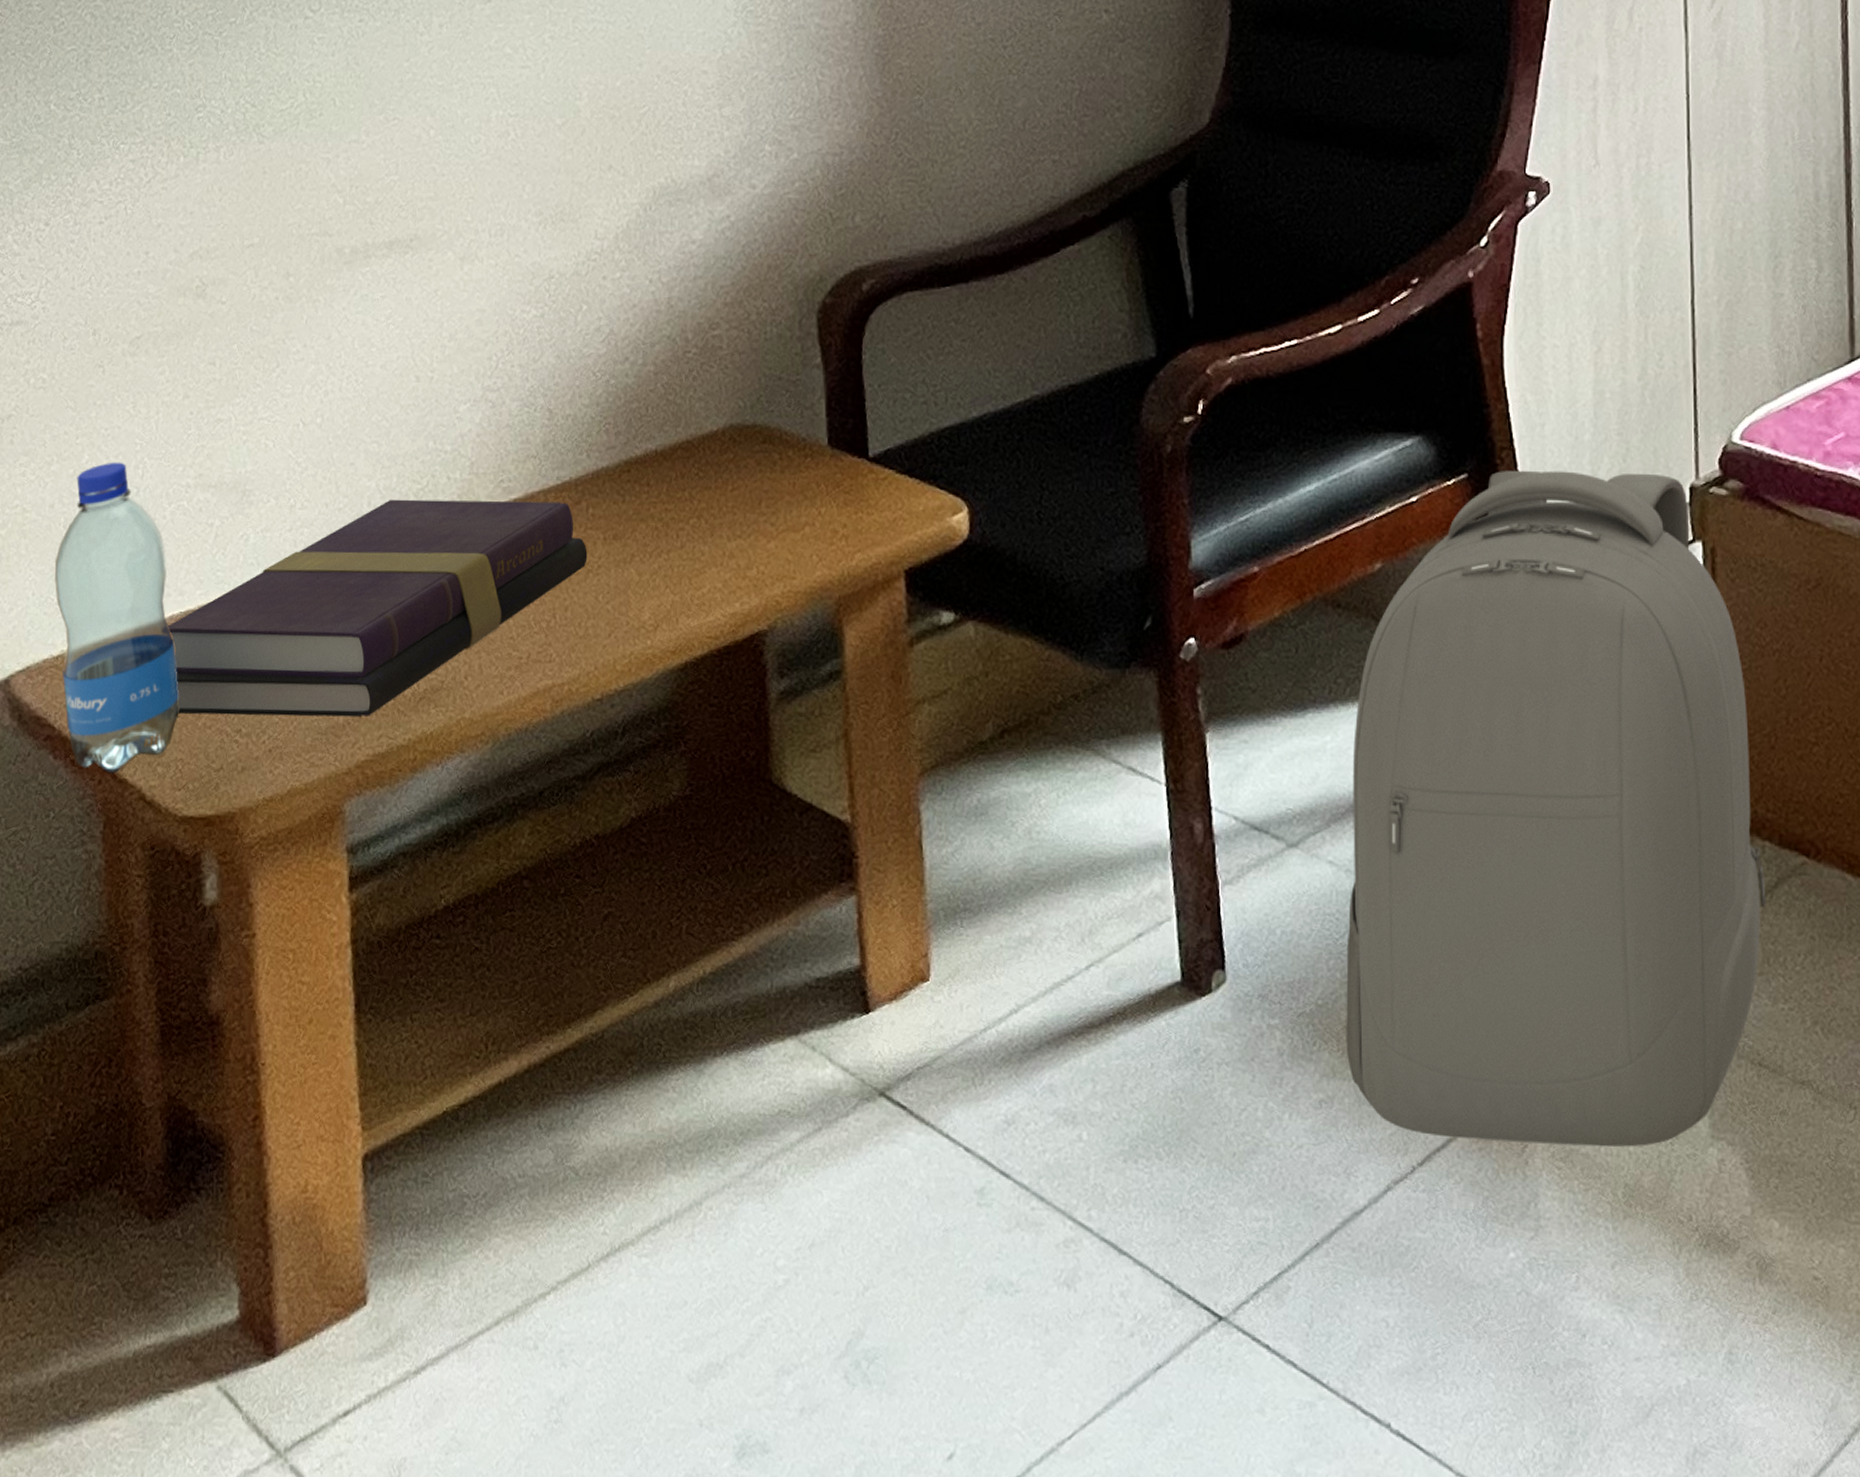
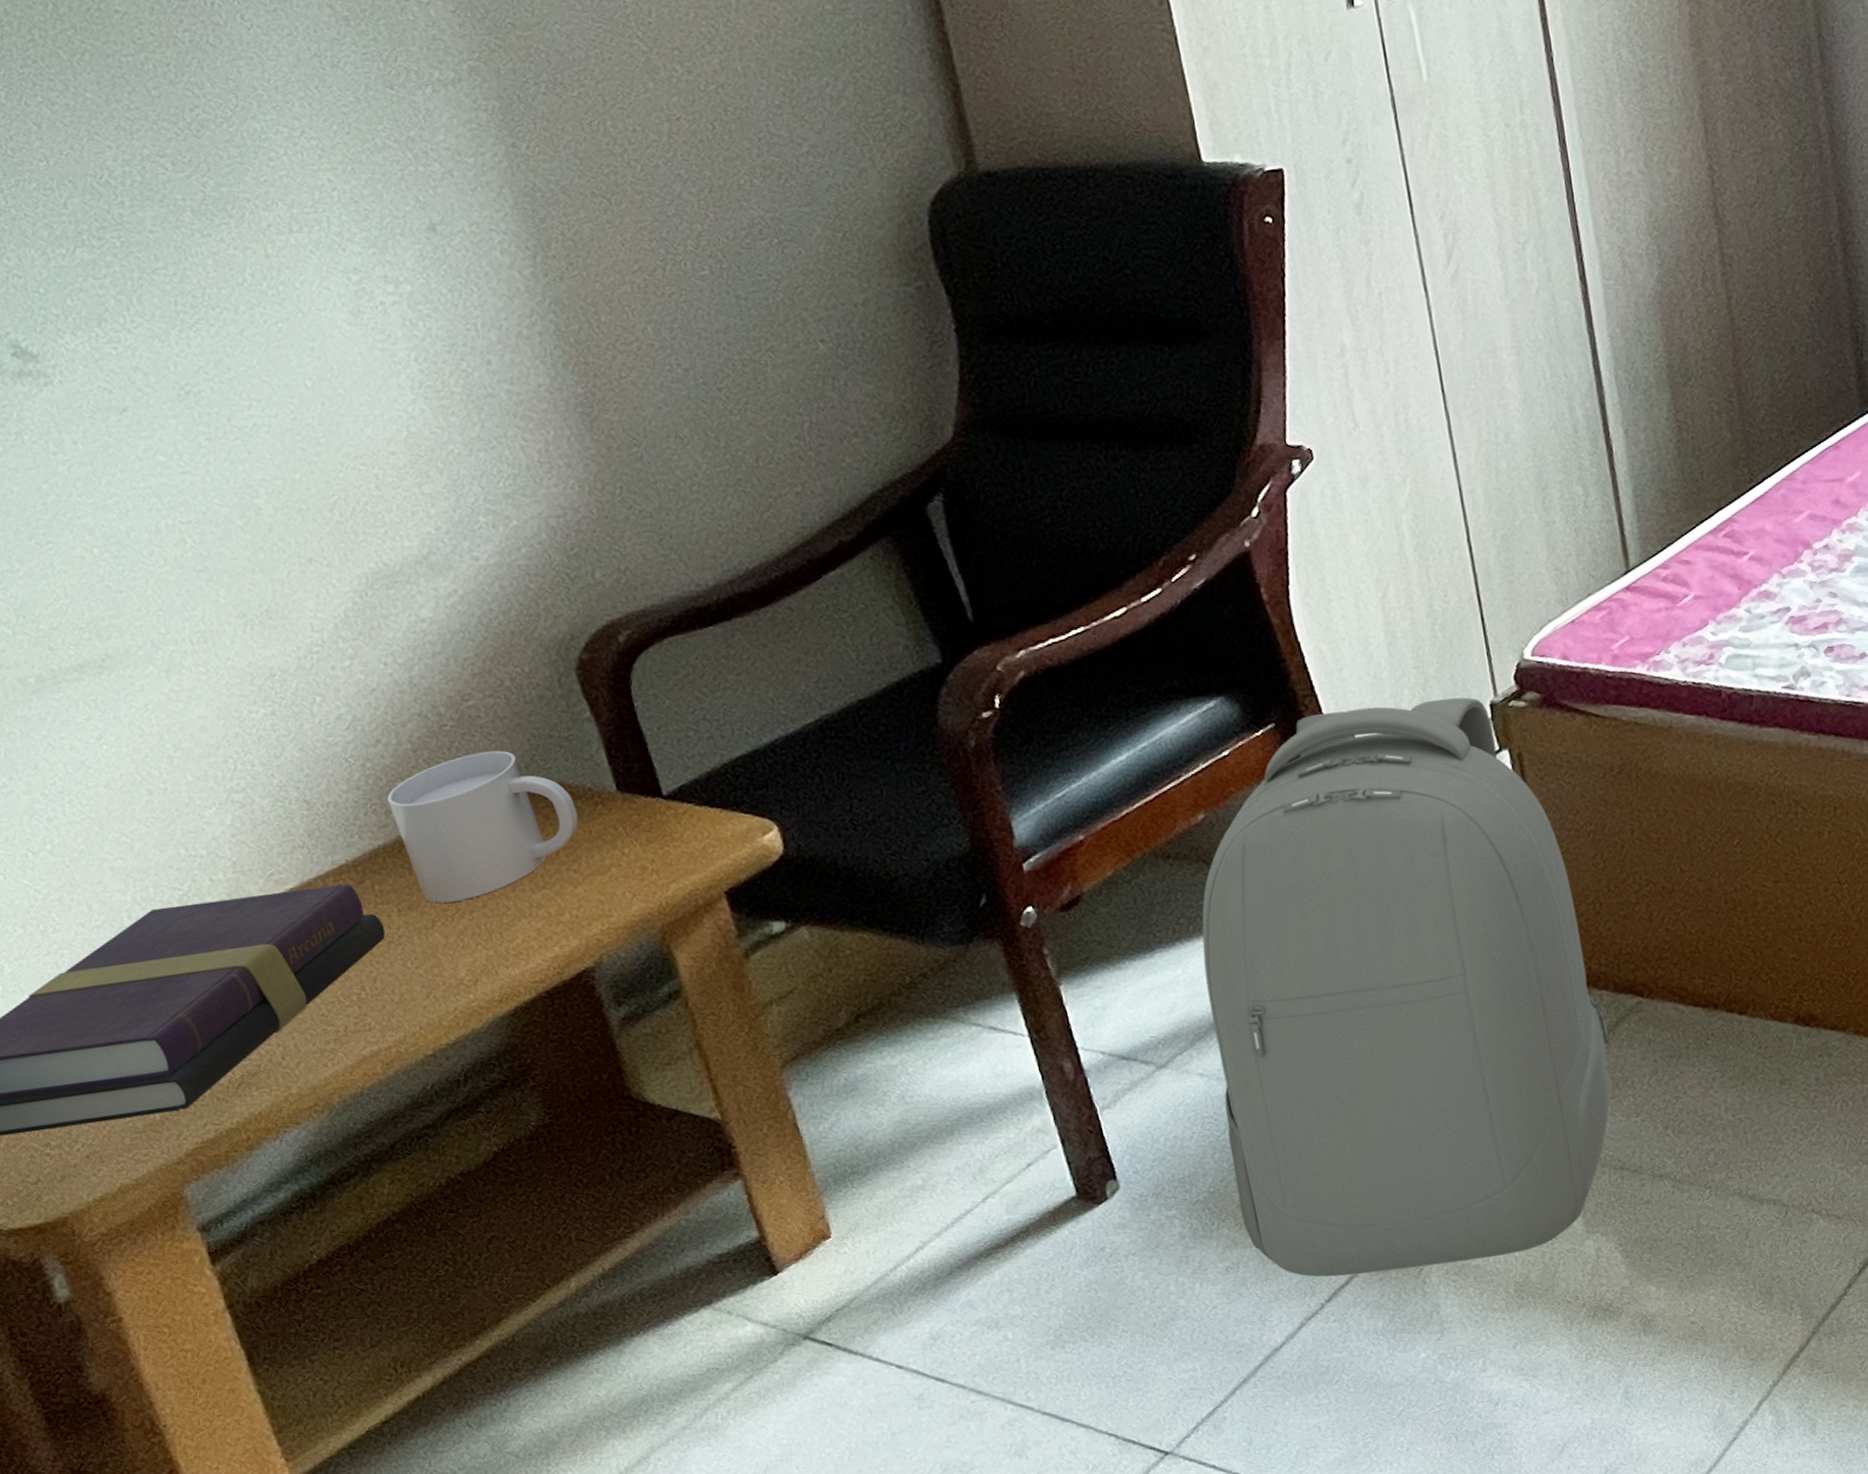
mug: none [620,385,787,538] -> present [386,750,579,904]

